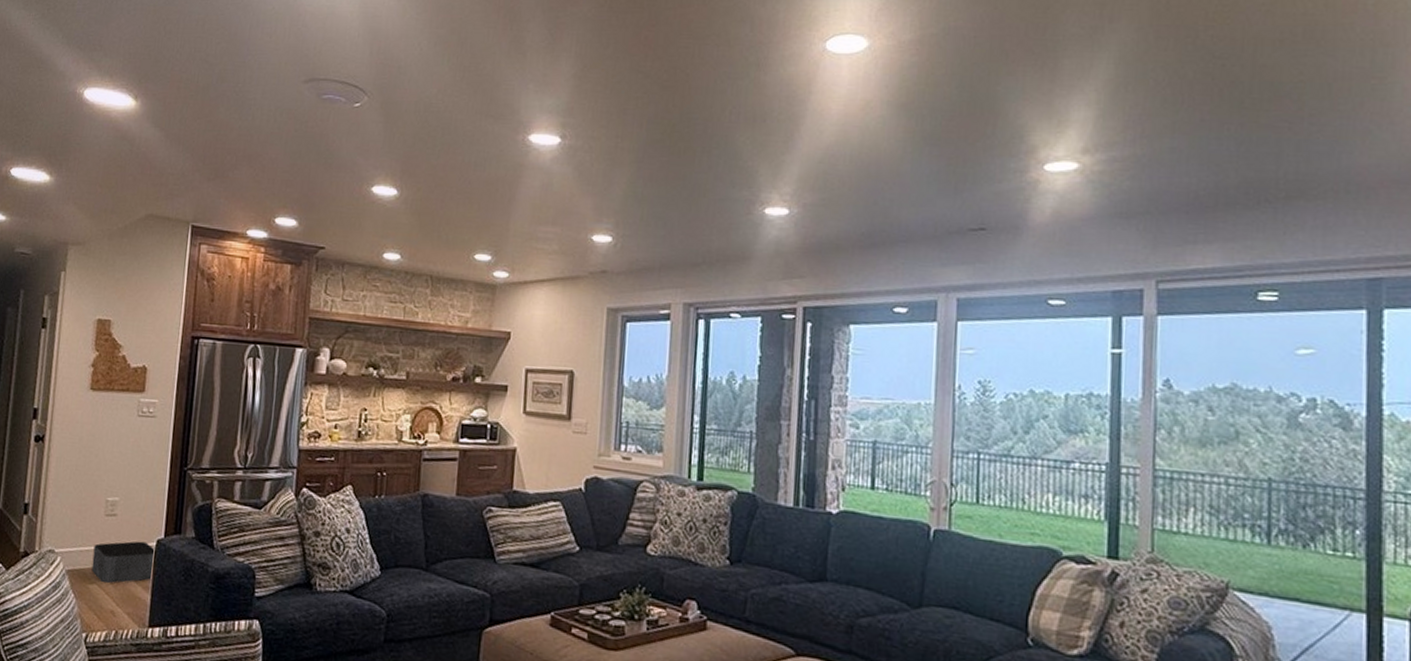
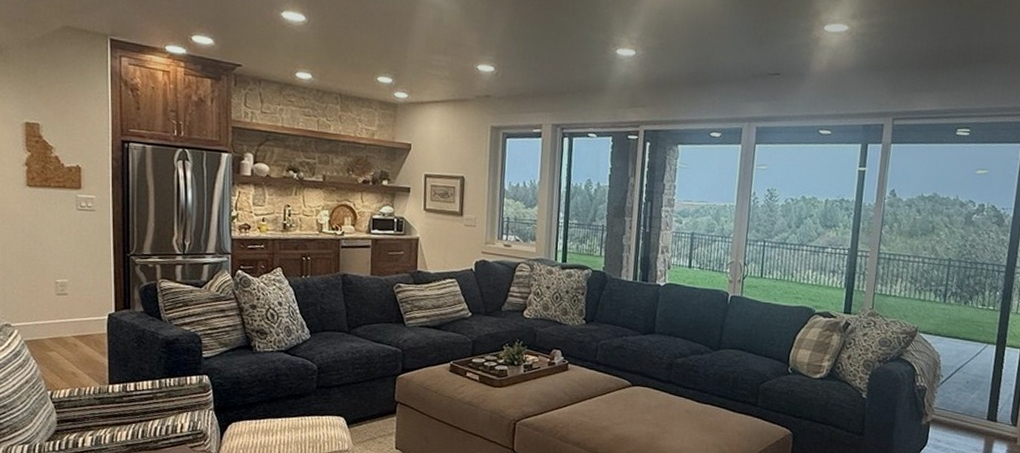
storage bin: present [91,541,156,584] -> none [49,315,109,351]

